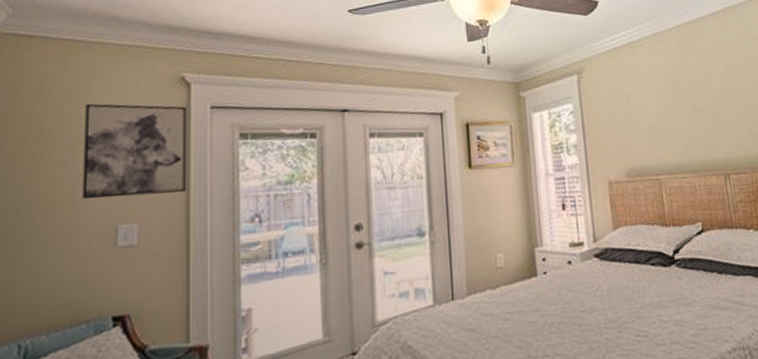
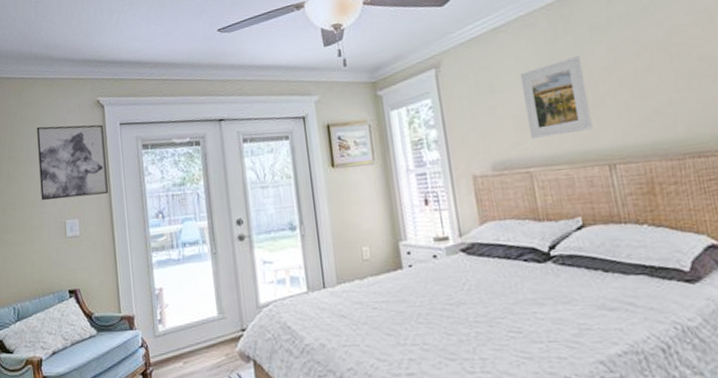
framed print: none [653,75,712,148] -> present [519,56,593,139]

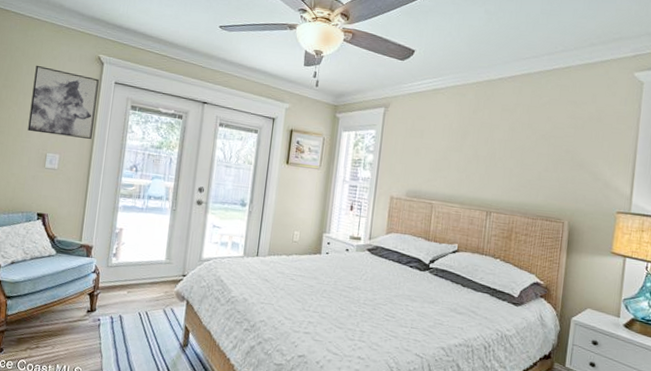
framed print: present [519,56,593,139] -> none [440,126,490,183]

